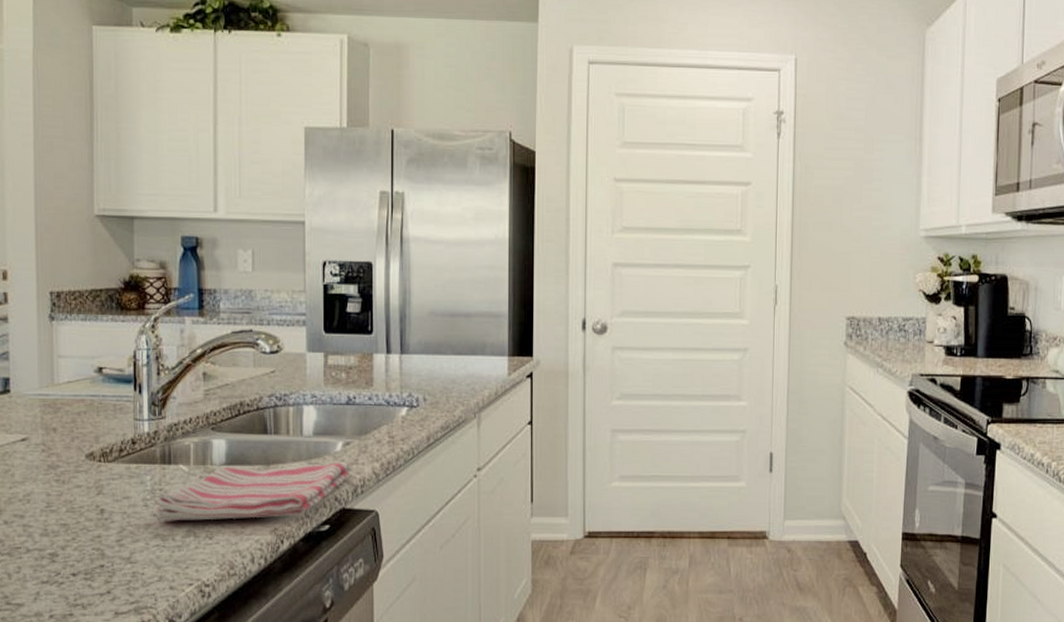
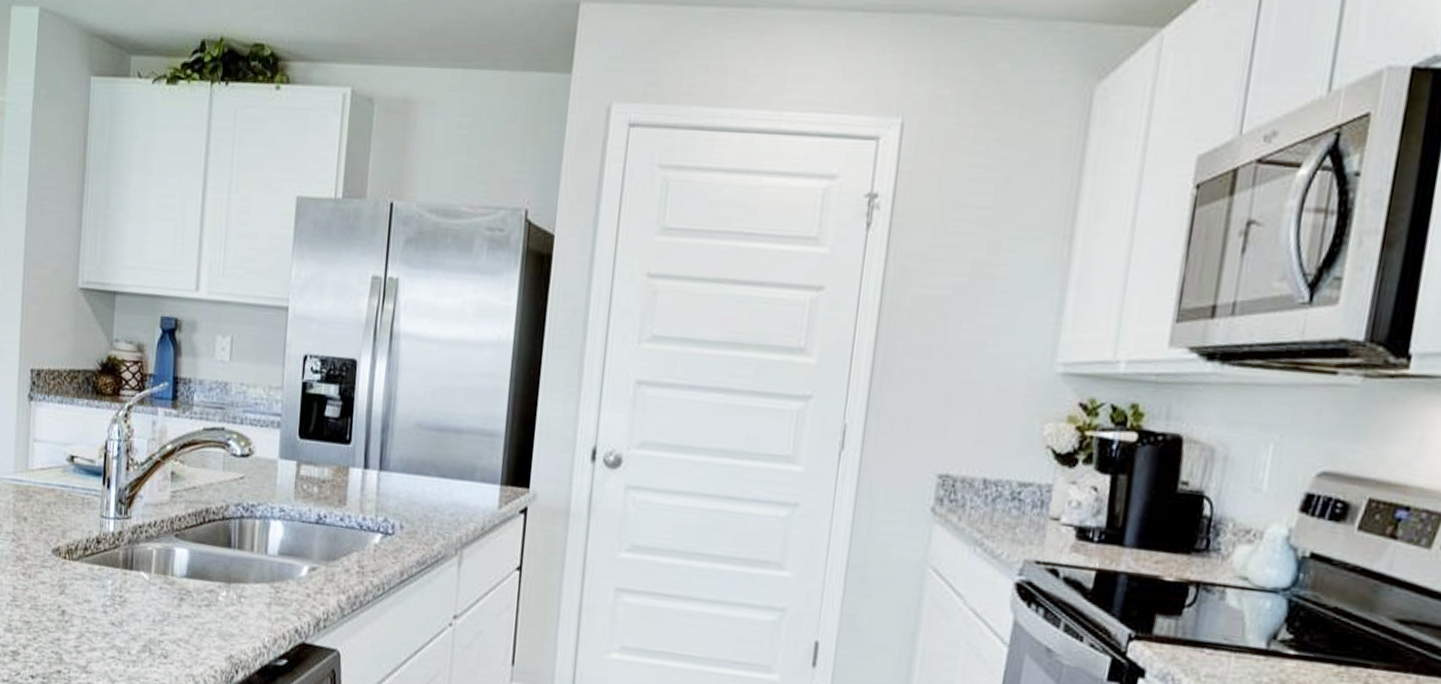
dish towel: present [155,462,351,521] -> none [114,580,315,645]

